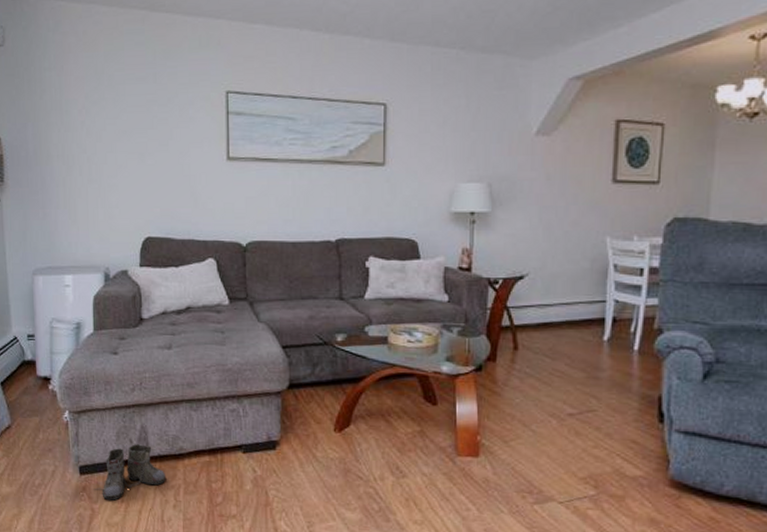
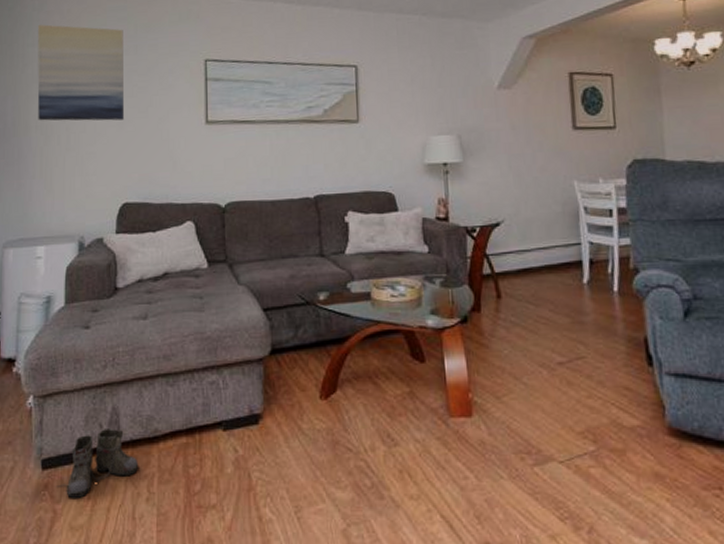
wall art: none [54,47,145,153] -> present [37,24,125,121]

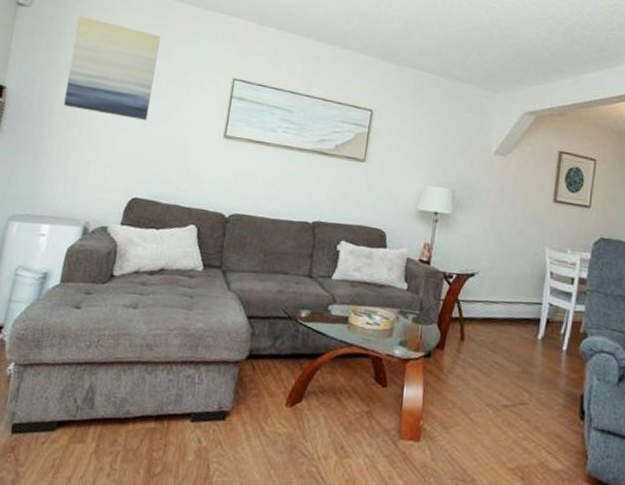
boots: present [56,427,139,498] -> none [23,403,106,465]

